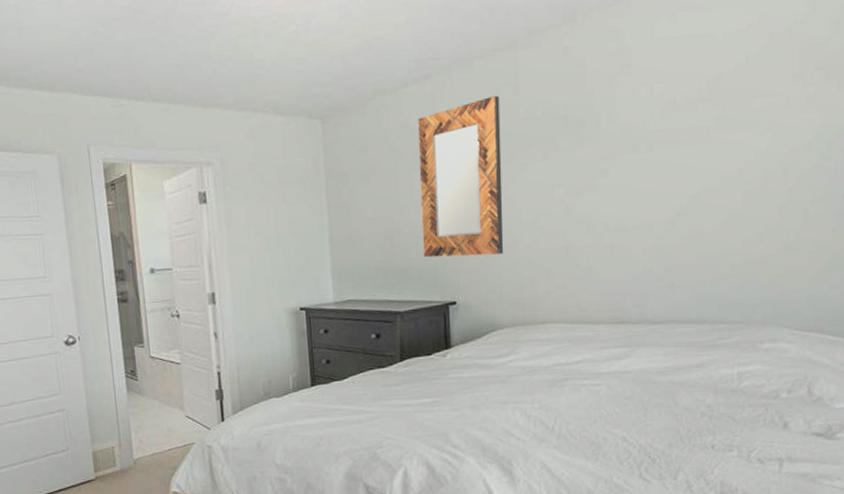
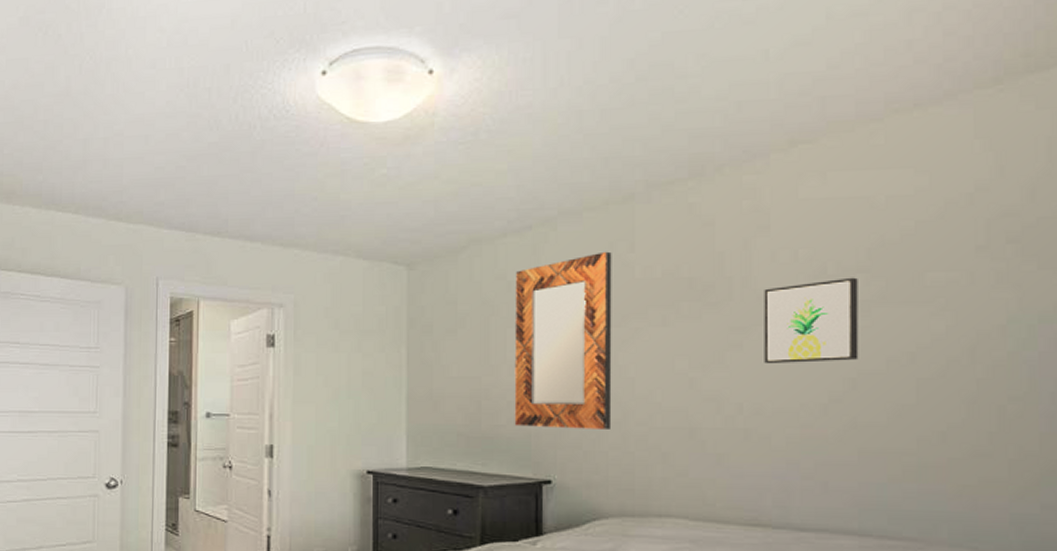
wall art: none [625,107,700,188] -> present [764,277,859,364]

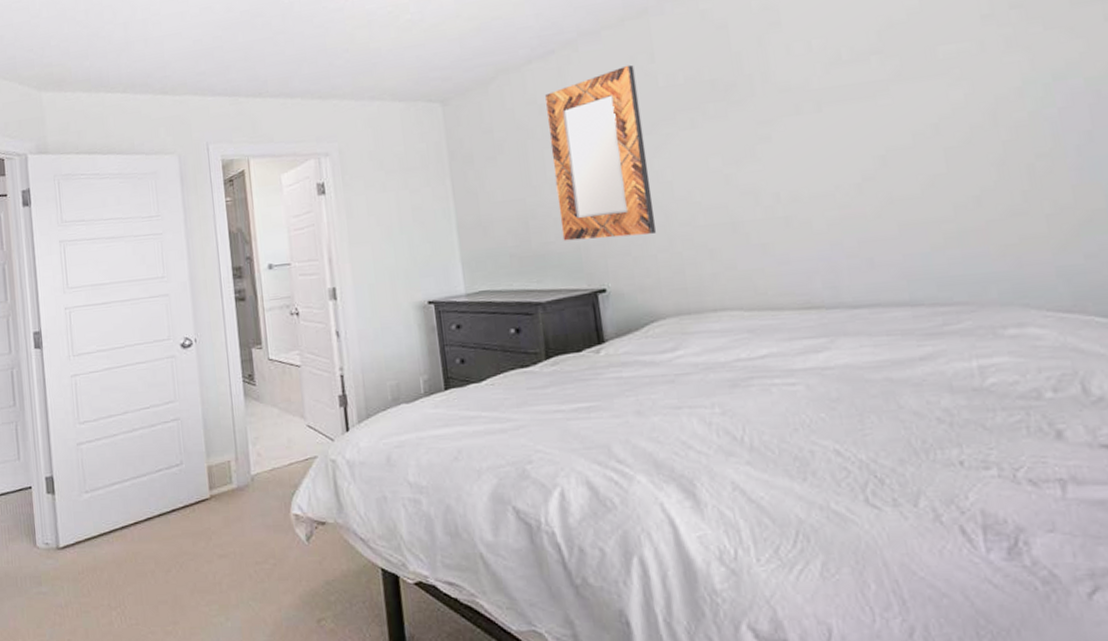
wall art: present [764,277,859,364] -> none [784,59,885,153]

